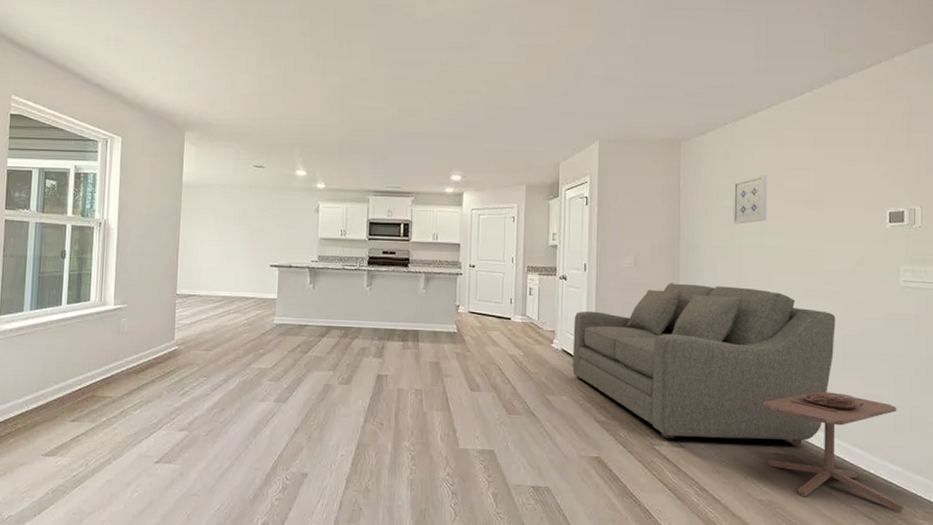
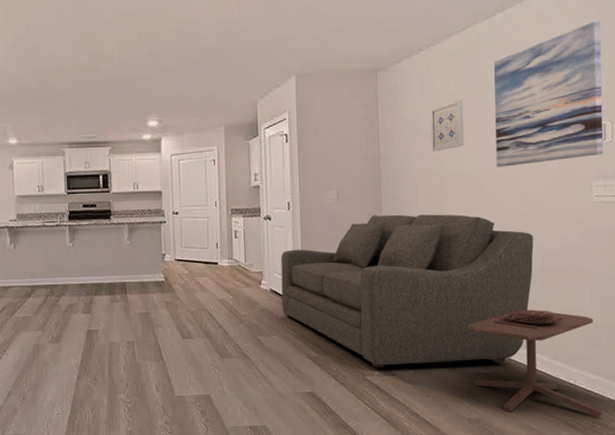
wall art: none [799,105,913,245] -> present [493,20,604,167]

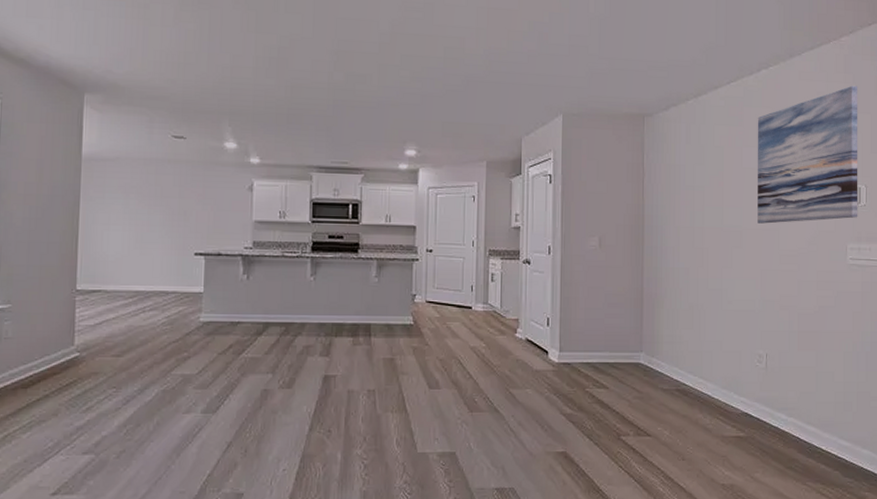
sofa: present [281,214,534,369] -> none [537,265,791,429]
wall art: present [430,99,464,152] -> none [695,152,727,204]
side table: present [467,309,602,418] -> none [724,371,852,487]

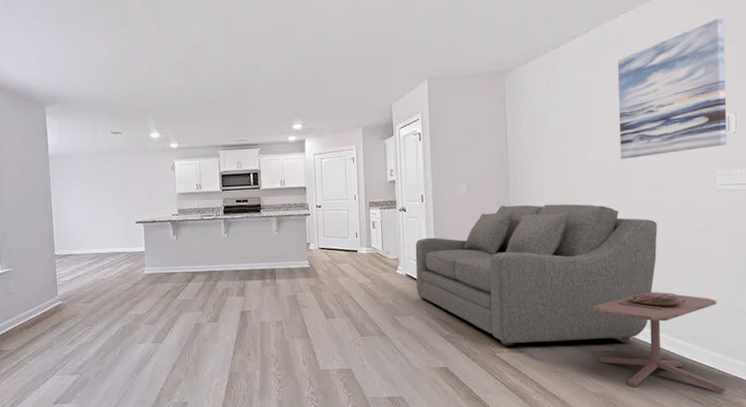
sofa: none [537,265,791,429] -> present [415,204,657,346]
side table: none [724,371,852,487] -> present [592,292,726,394]

